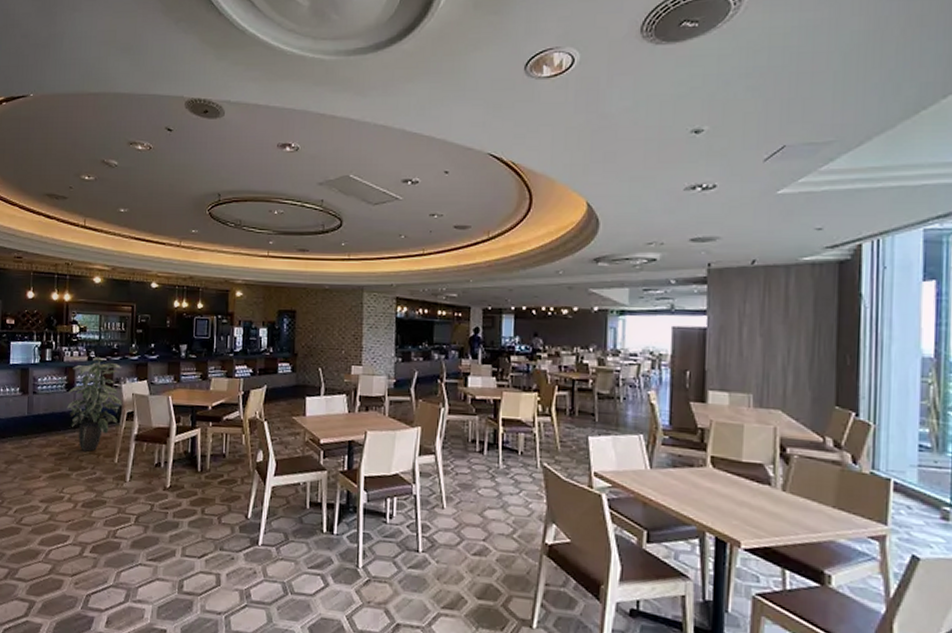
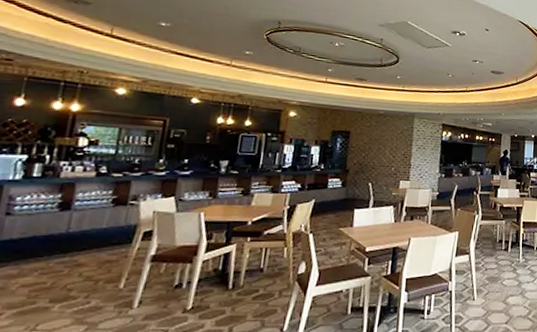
indoor plant: present [67,357,122,452] -> none [57,172,143,278]

